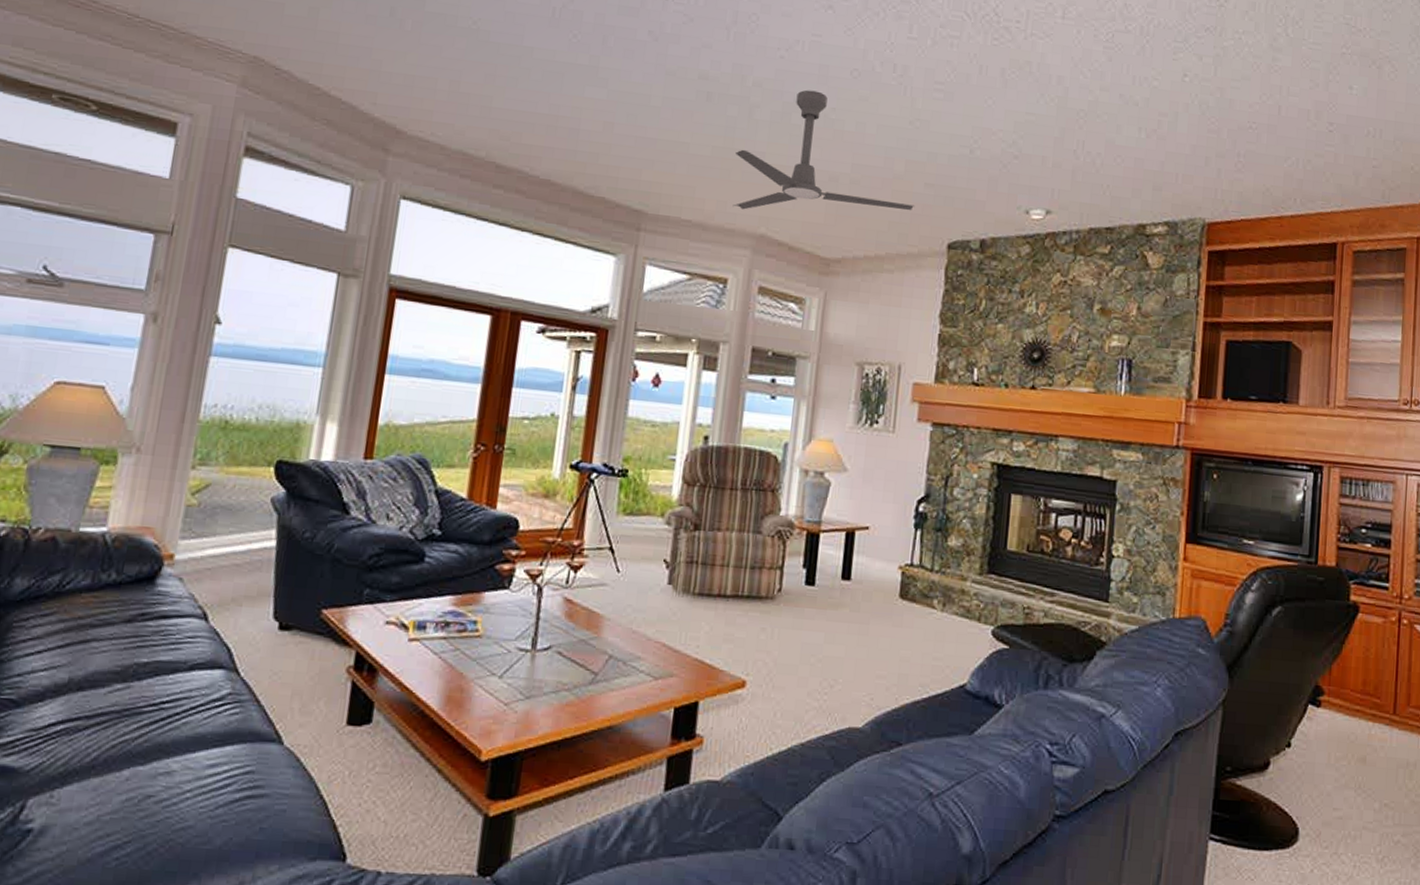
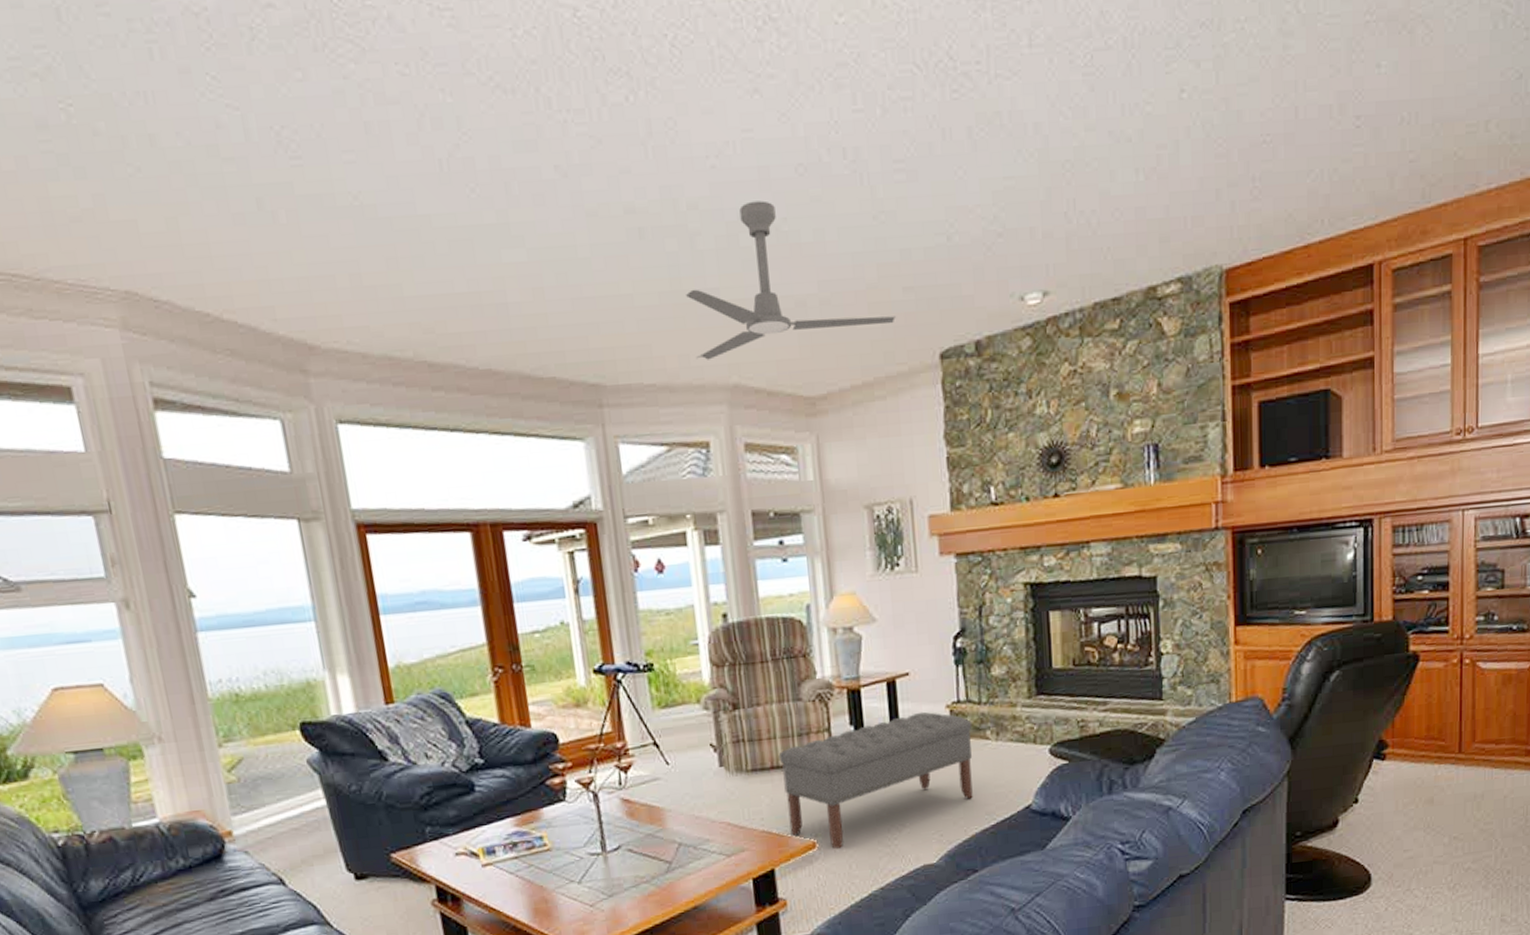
bench: none [722,567,921,694] -> present [778,712,973,850]

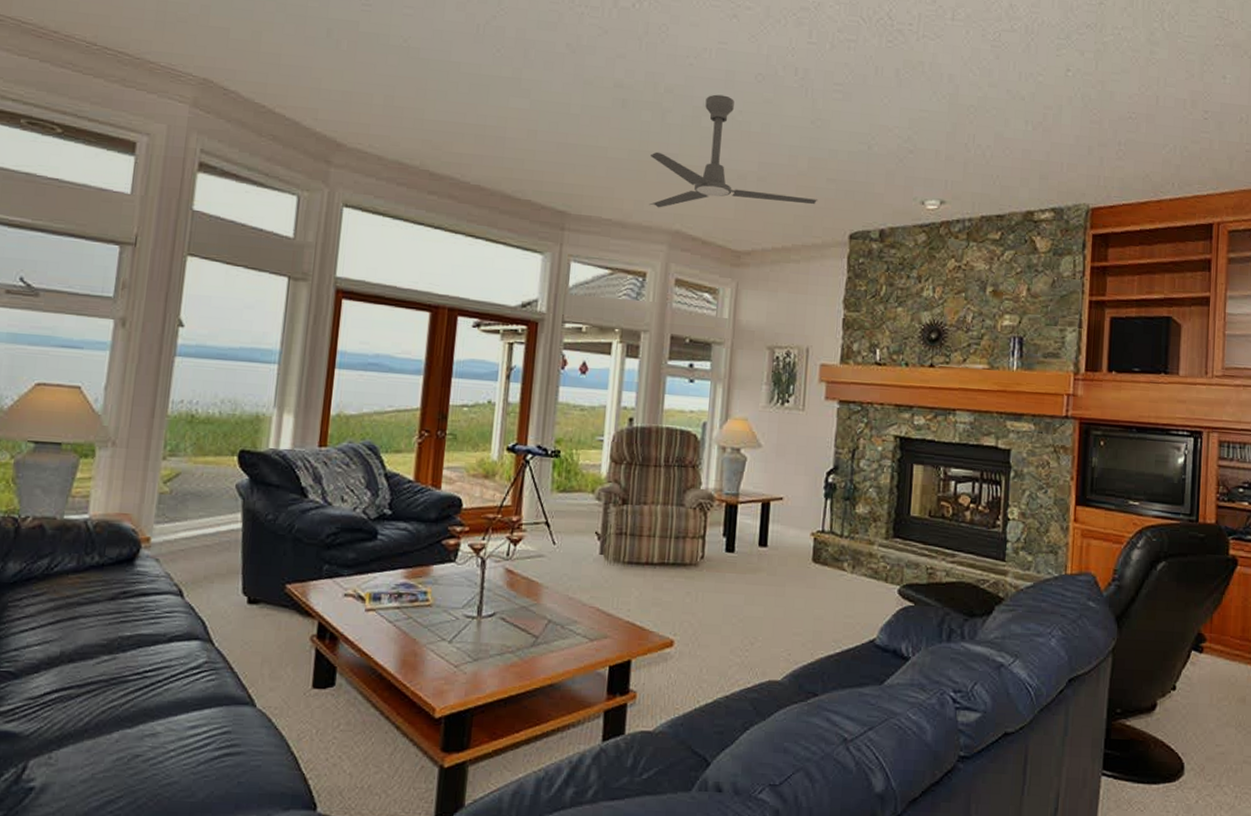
bench: present [778,712,973,850] -> none [652,535,832,652]

